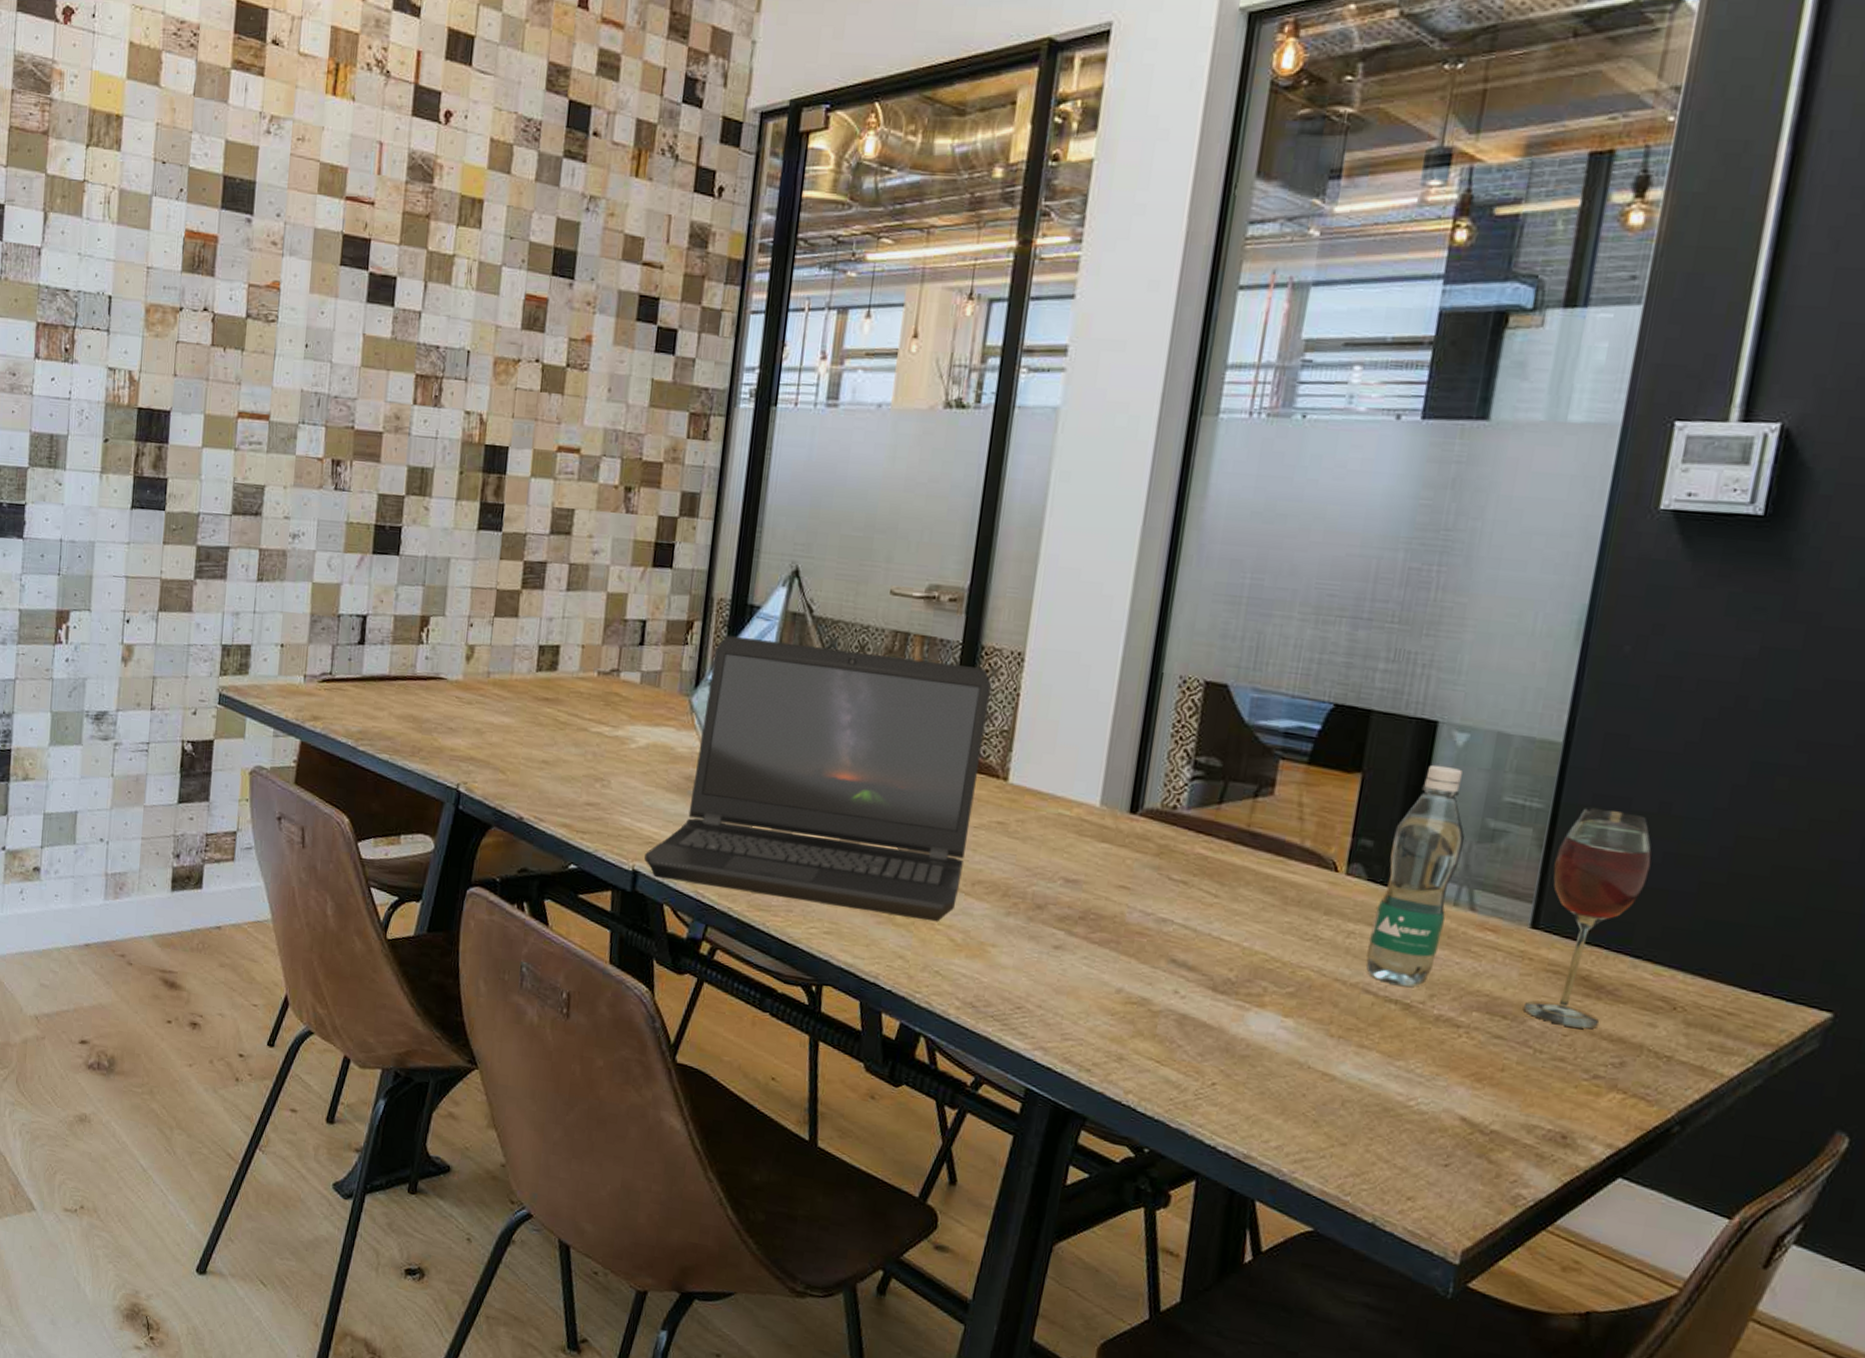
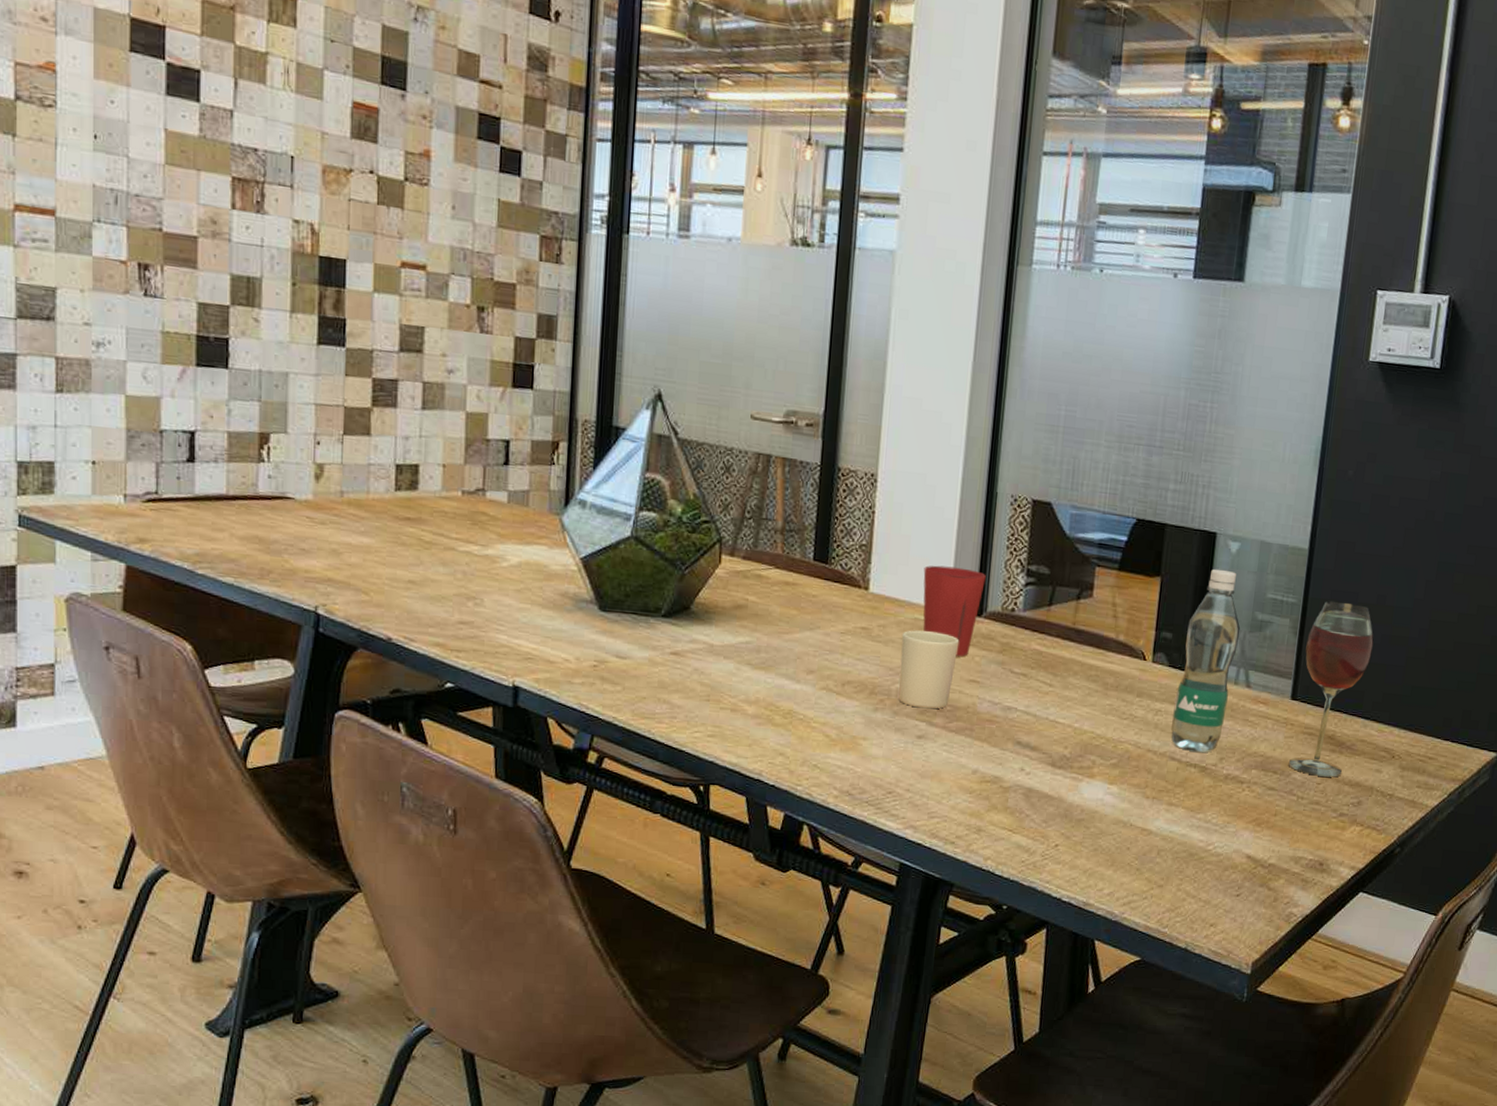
laptop computer: present [644,635,992,922] -> none [525,455,850,721]
mug: none [1034,826,1109,917] -> present [898,630,960,709]
cup: none [1067,754,1145,860] -> present [923,565,986,658]

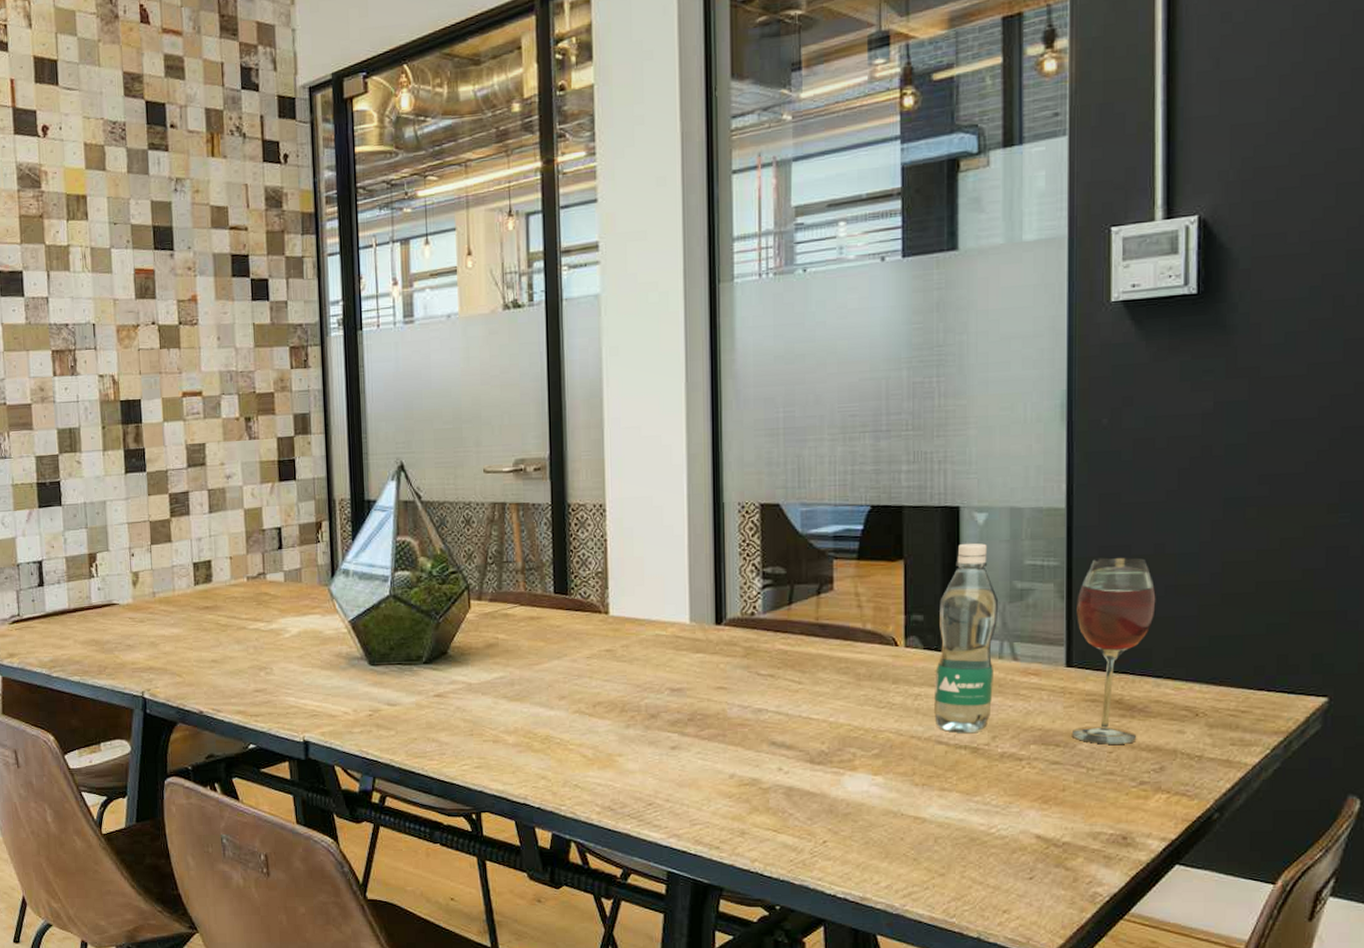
mug: present [898,630,960,709] -> none [645,645,702,720]
cup: present [923,565,986,658] -> none [660,580,722,667]

